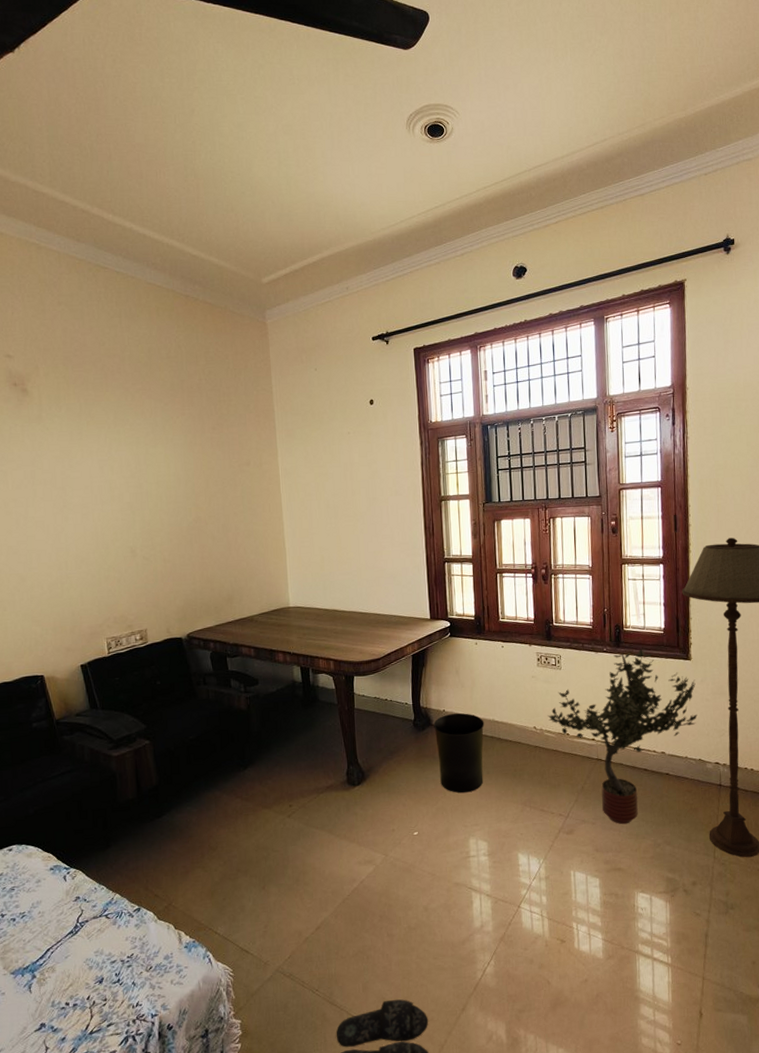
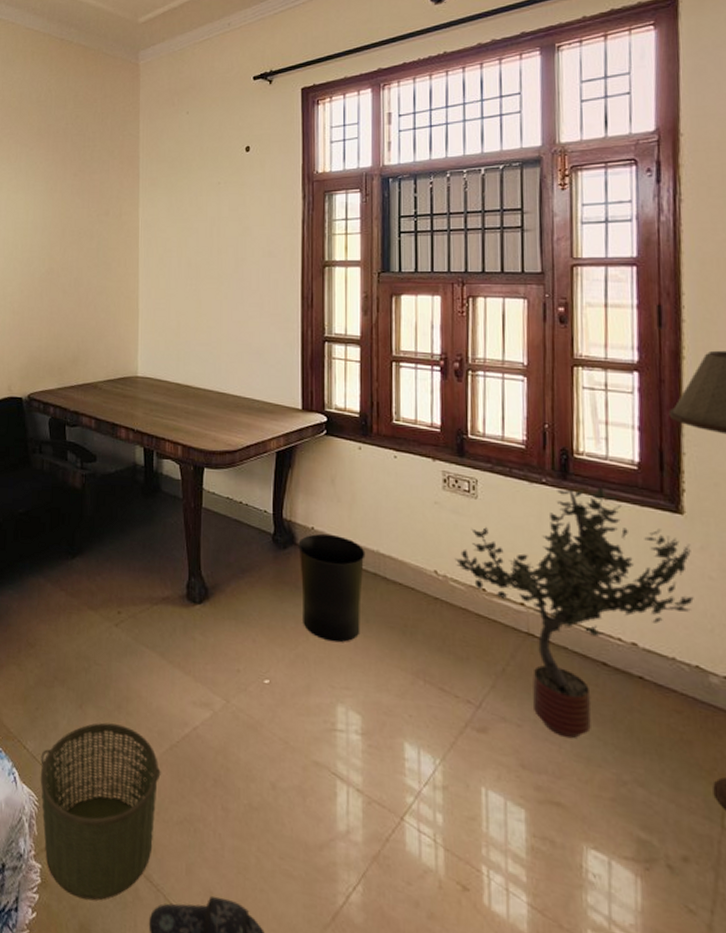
basket: none [231,894,337,1035] -> present [40,722,161,901]

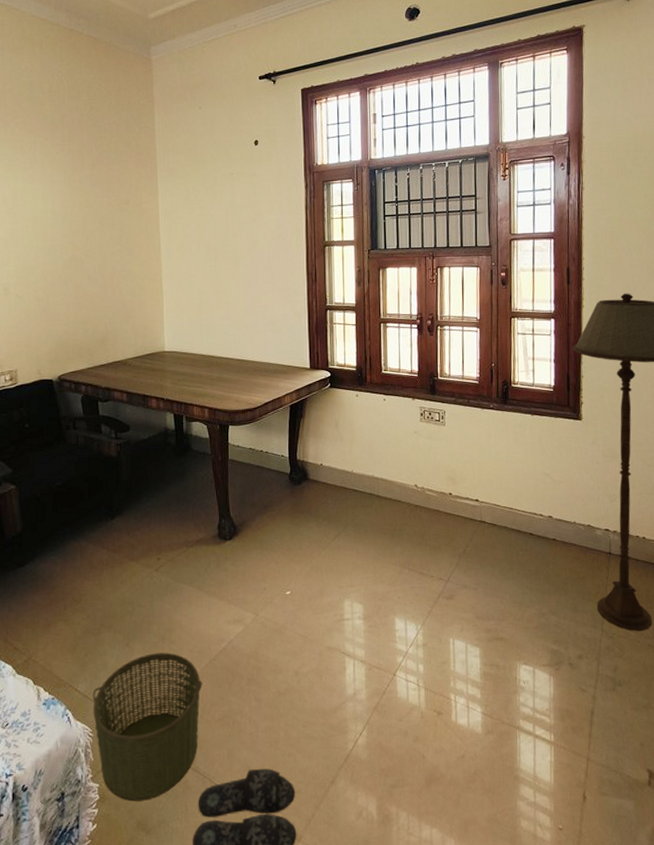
waste bin: present [298,533,366,643] -> none [310,467,363,552]
potted tree: present [454,487,694,739] -> none [429,406,587,592]

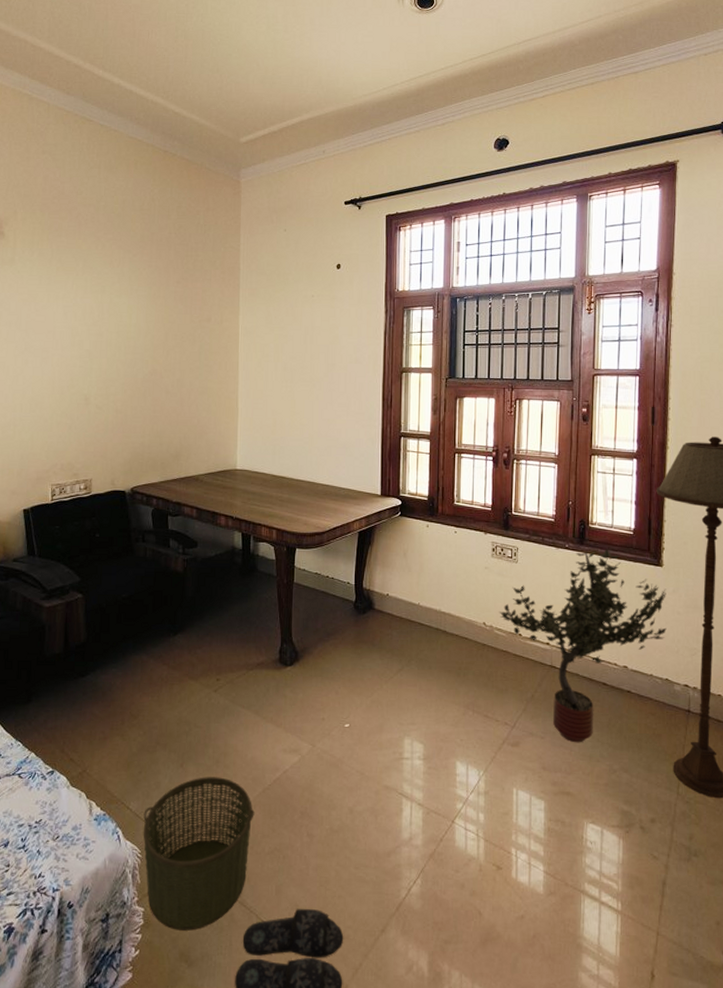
potted tree: none [429,406,587,592] -> present [499,549,667,743]

